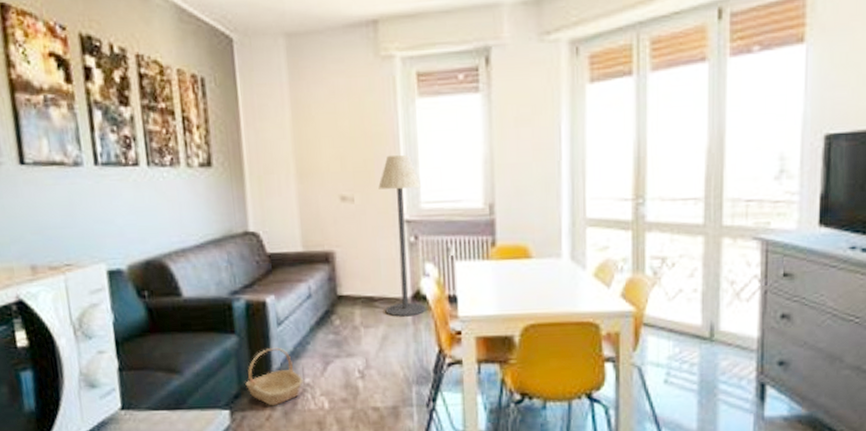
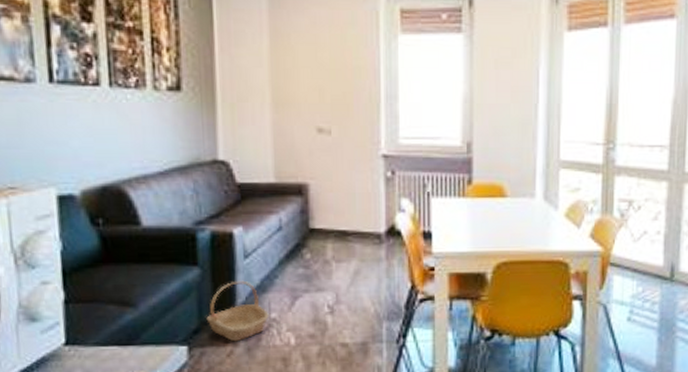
floor lamp: present [378,155,426,317] -> none [357,90,400,252]

